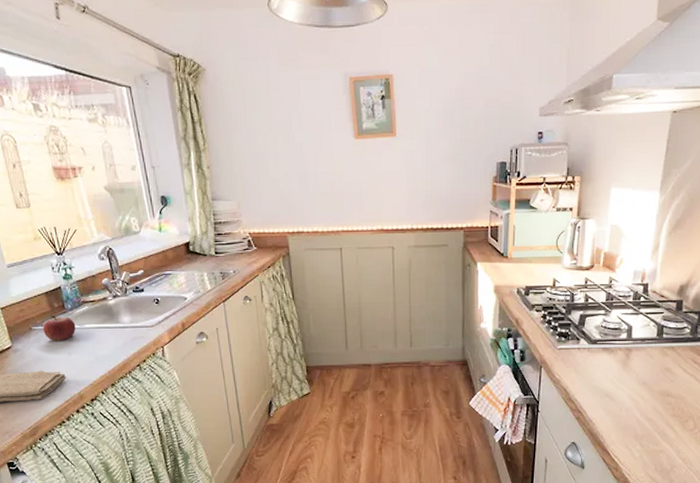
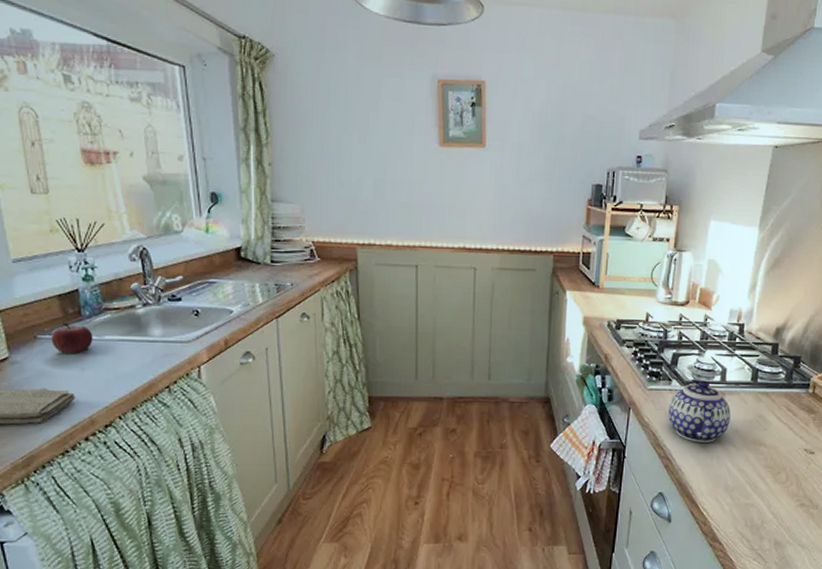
teapot: none [578,337,638,396] -> present [668,379,731,443]

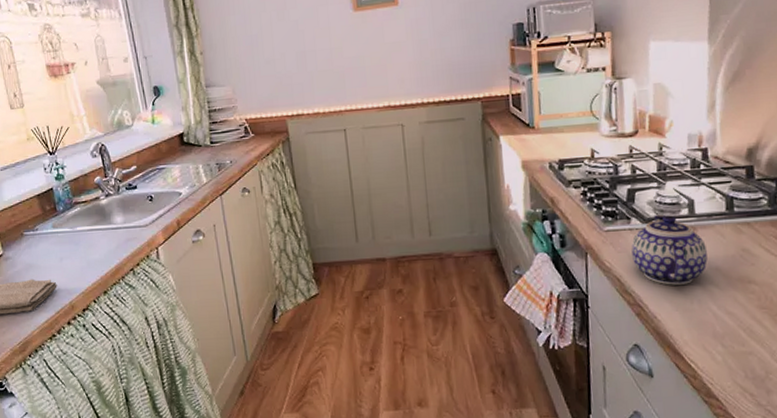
fruit: present [51,322,93,355] -> none [34,218,68,247]

